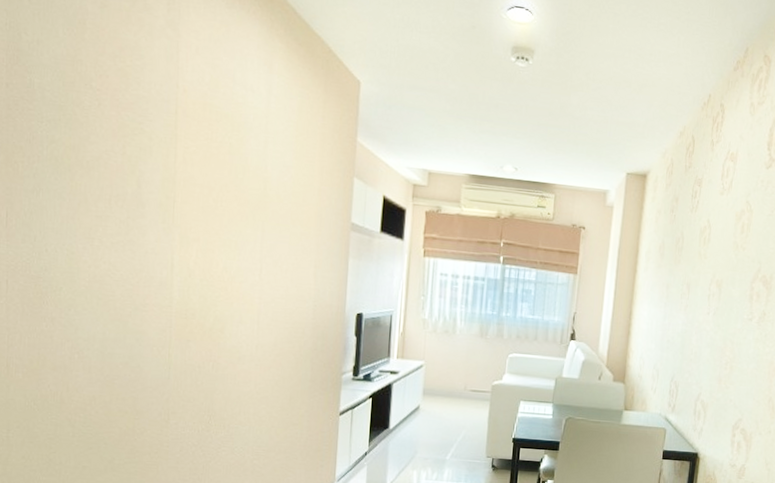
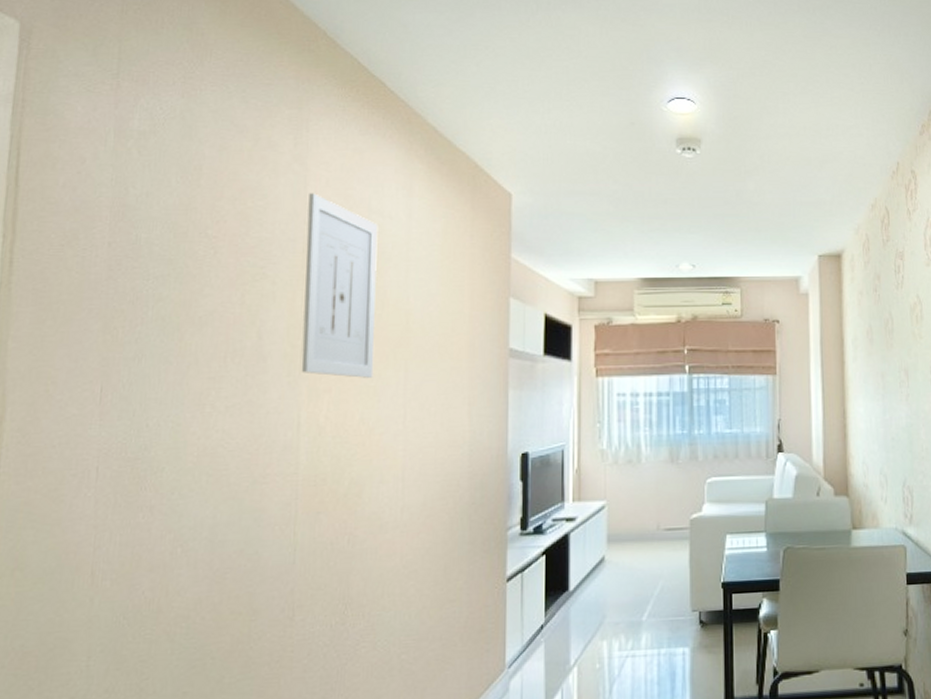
wall art: none [174,59,242,233] -> present [301,193,378,378]

